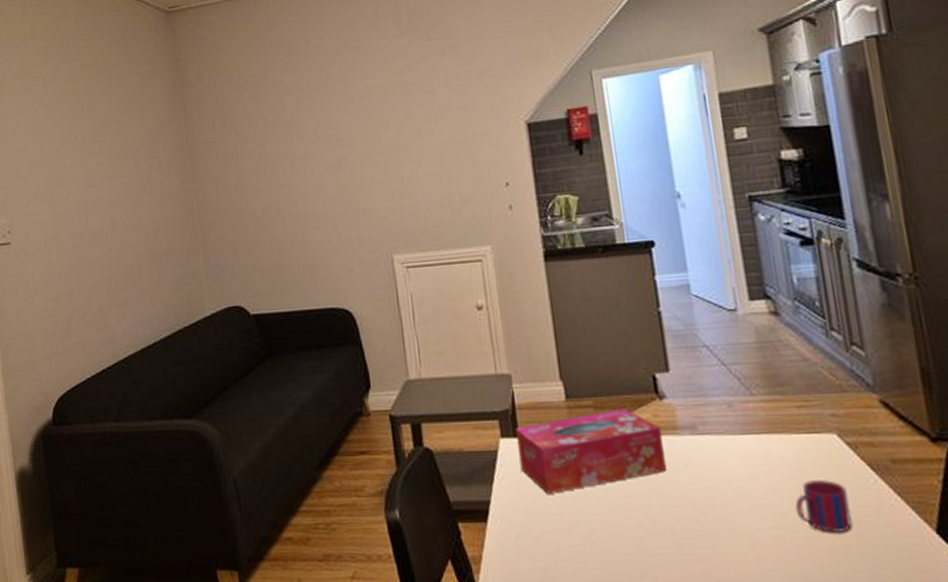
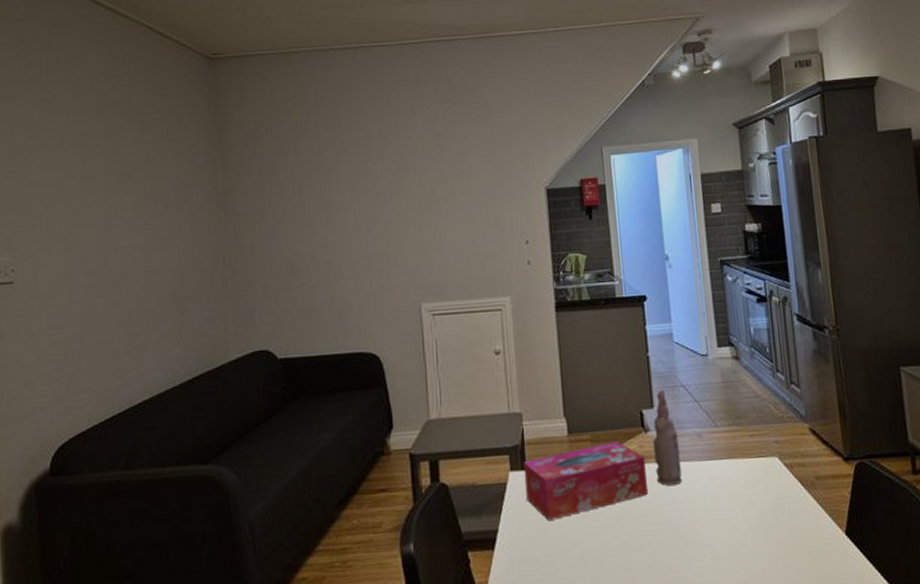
bottle: none [670,350,709,462] -> present [653,389,682,485]
mug: present [795,480,852,534] -> none [745,496,787,541]

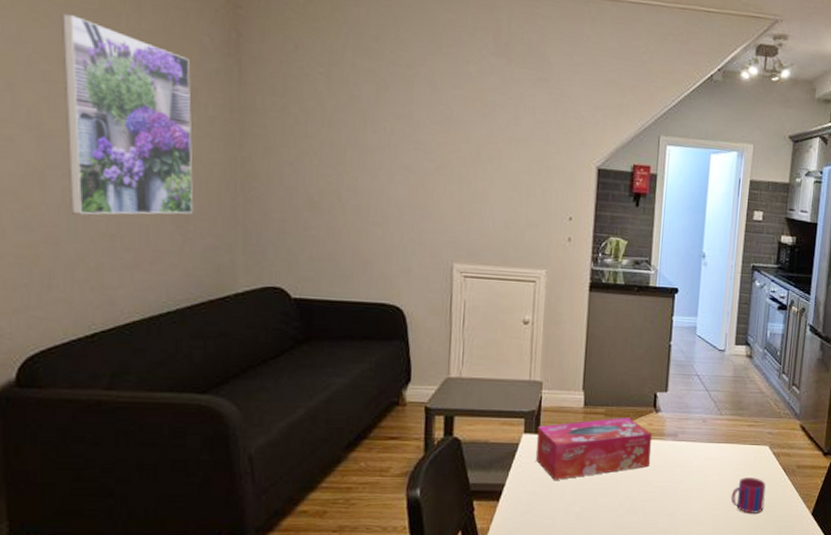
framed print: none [85,139,191,309] -> present [62,14,194,215]
bottle: present [653,389,682,485] -> none [659,376,685,460]
mug: none [745,496,787,541] -> present [731,477,766,515]

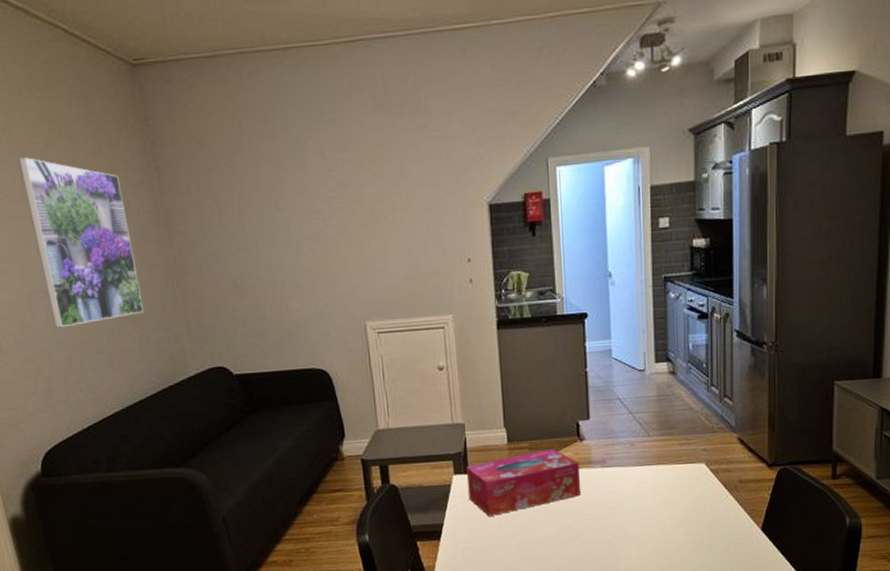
mug: present [731,477,766,515] -> none [670,497,708,535]

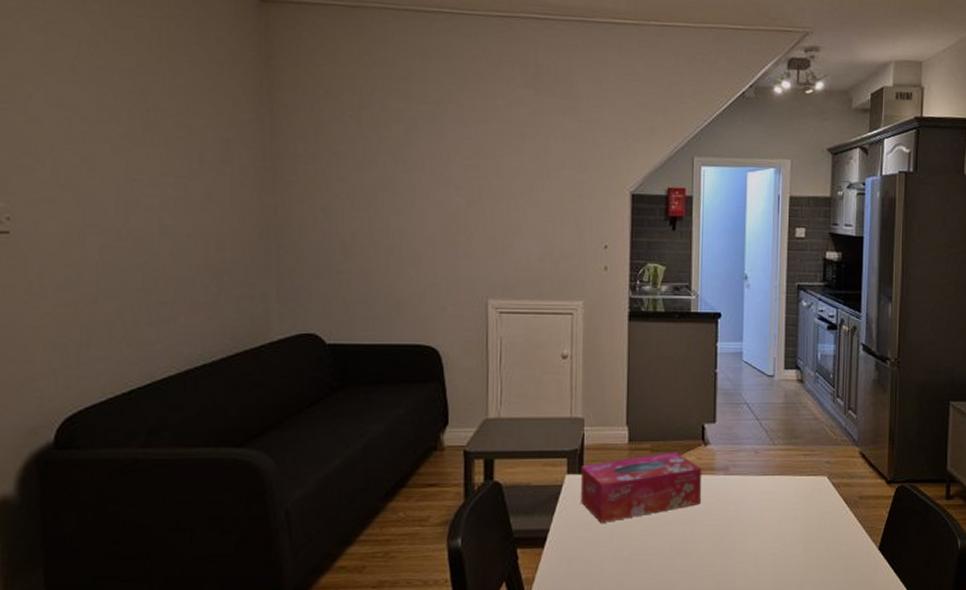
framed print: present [19,157,145,328] -> none [101,76,228,271]

